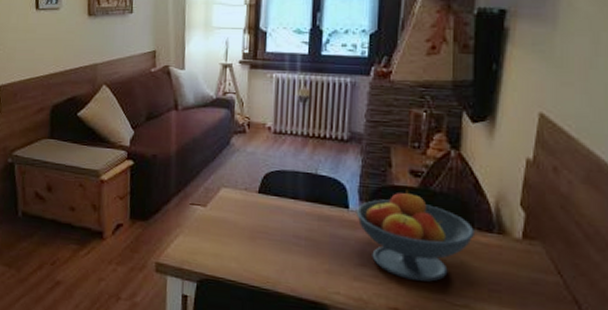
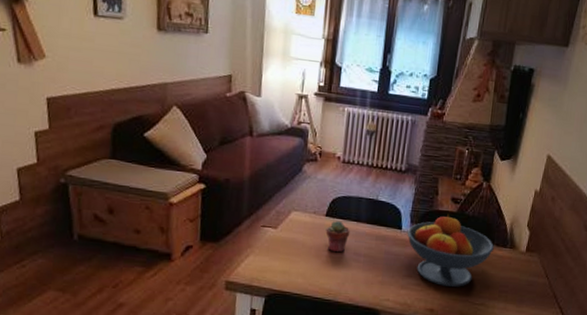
potted succulent: none [259,197,287,235] -> present [325,220,351,253]

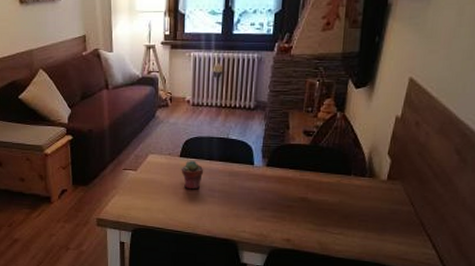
fruit bowl: present [407,214,494,287] -> none [259,148,351,218]

